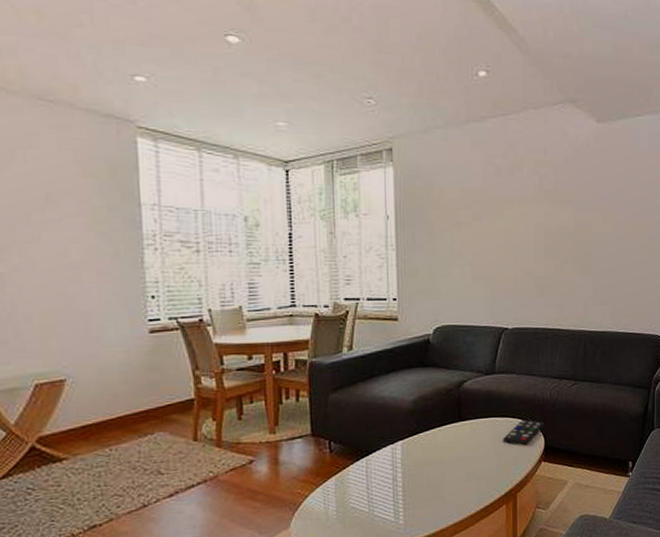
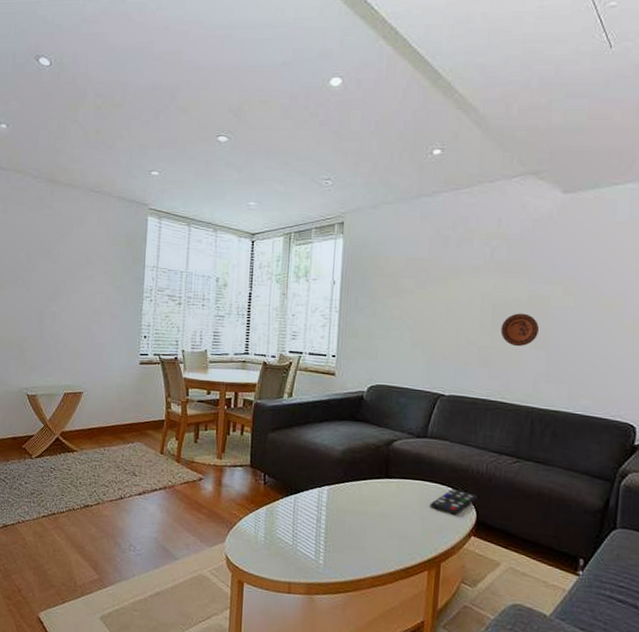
decorative plate: none [553,241,585,274] -> present [500,313,539,347]

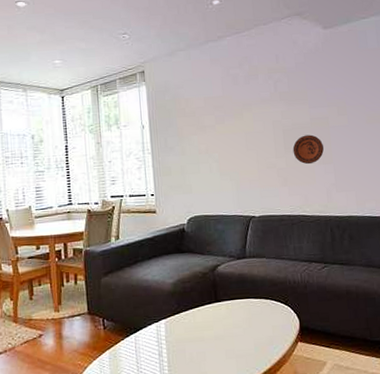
remote control: present [429,488,478,516] -> none [258,300,298,326]

